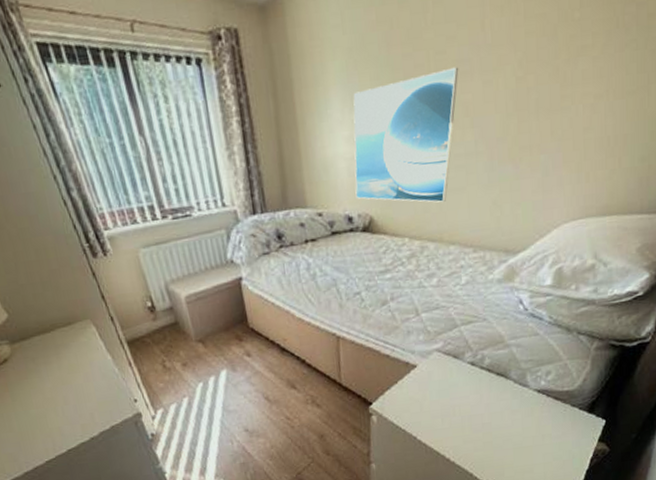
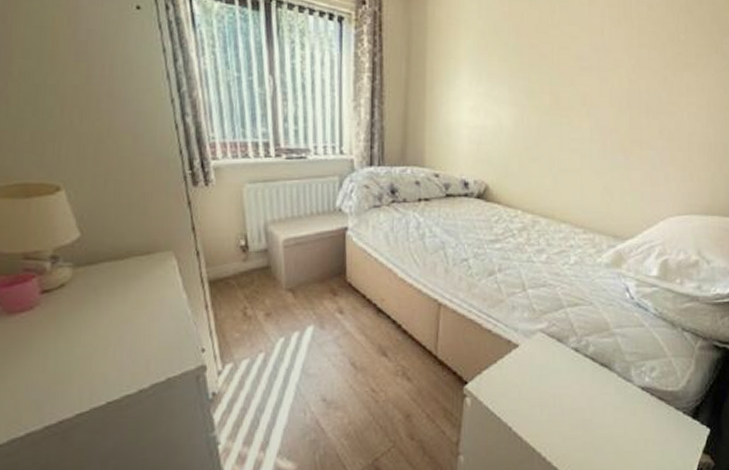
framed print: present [353,67,459,203] -> none [474,62,579,180]

